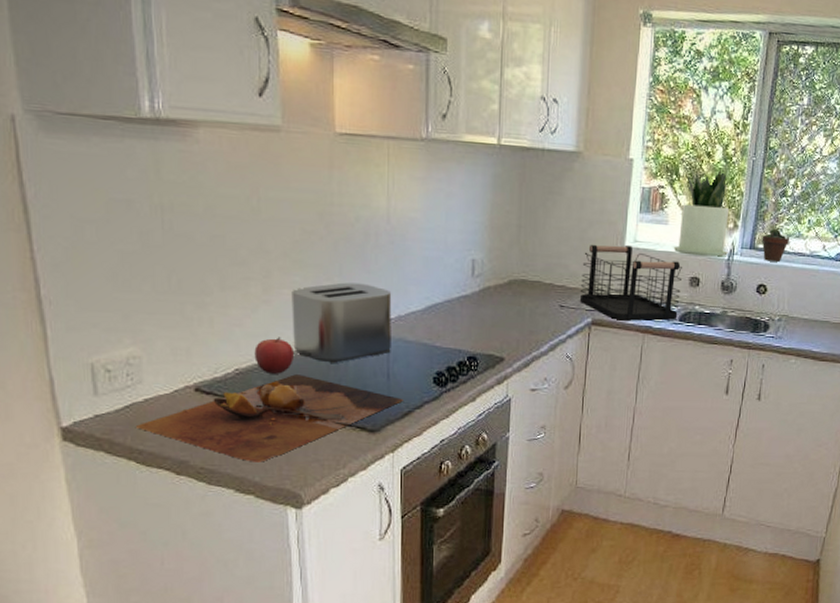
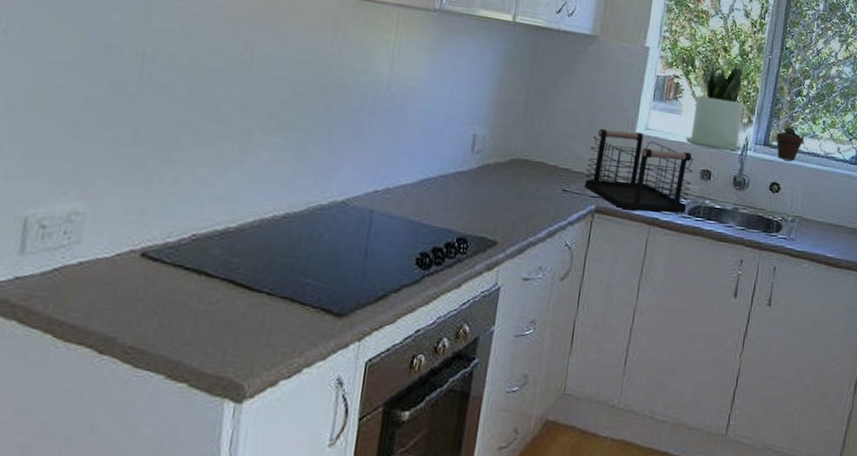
cutting board: present [136,374,403,462] -> none [62,245,379,344]
fruit: present [254,337,295,374] -> none [216,202,264,243]
toaster: present [291,282,392,364] -> none [263,148,382,237]

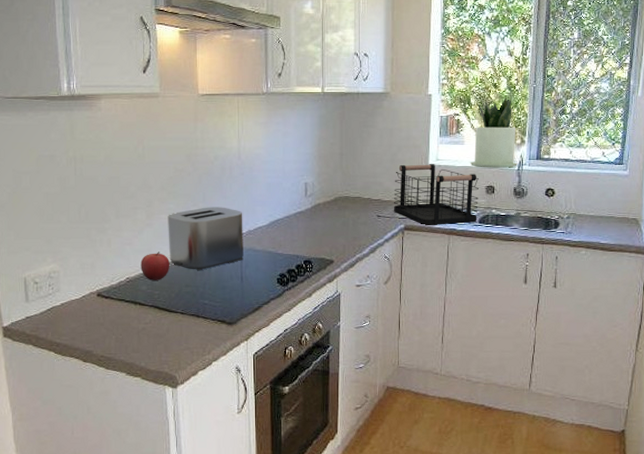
fruit: none [216,202,264,243] -> present [140,252,170,280]
toaster: none [263,148,382,237] -> present [168,207,243,271]
succulent plant: present [776,116,805,162] -> none [546,132,572,170]

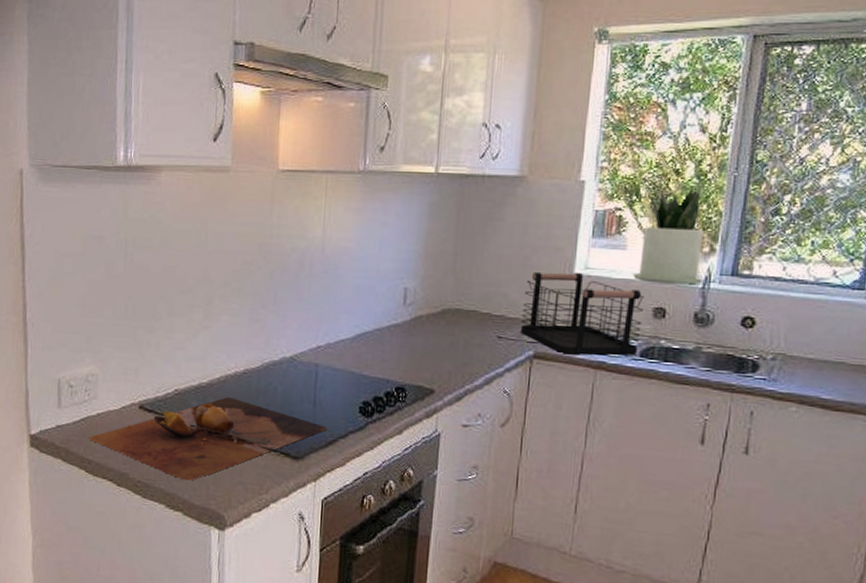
cutting board: none [55,280,254,351] -> present [88,397,328,481]
fruit: present [140,252,170,280] -> none [192,361,228,396]
toaster: present [168,207,243,271] -> none [227,310,322,389]

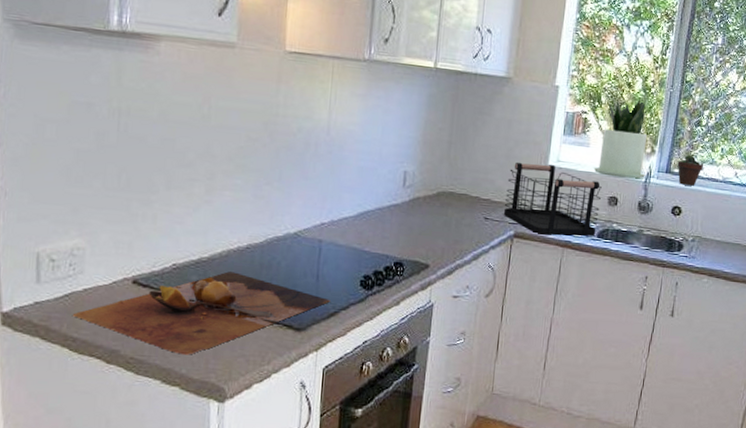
succulent plant: none [747,239,787,292] -> present [677,145,704,187]

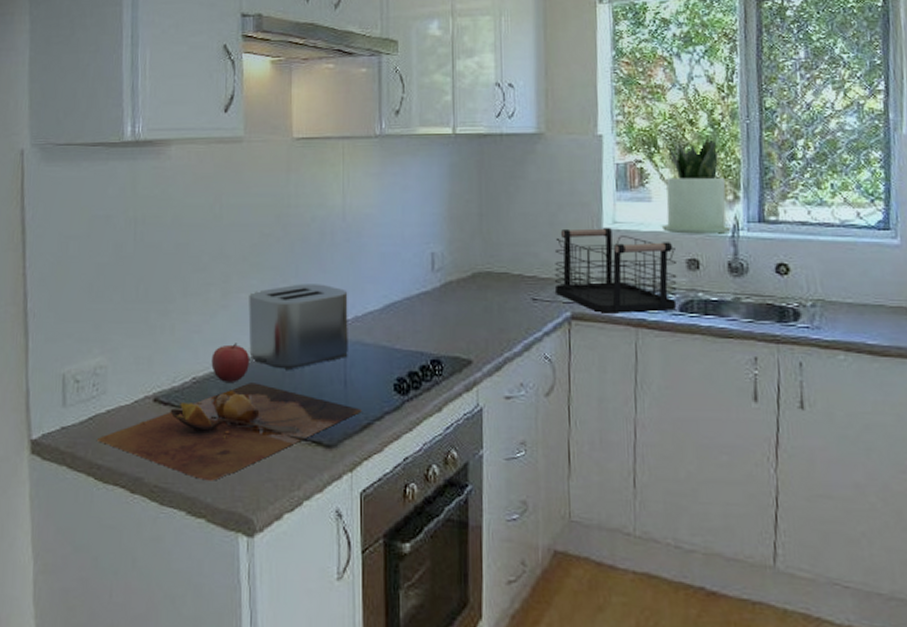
fruit: none [192,235,231,271] -> present [211,343,251,382]
toaster: none [230,187,327,264] -> present [248,284,348,371]
succulent plant: present [677,145,704,187] -> none [772,184,811,237]

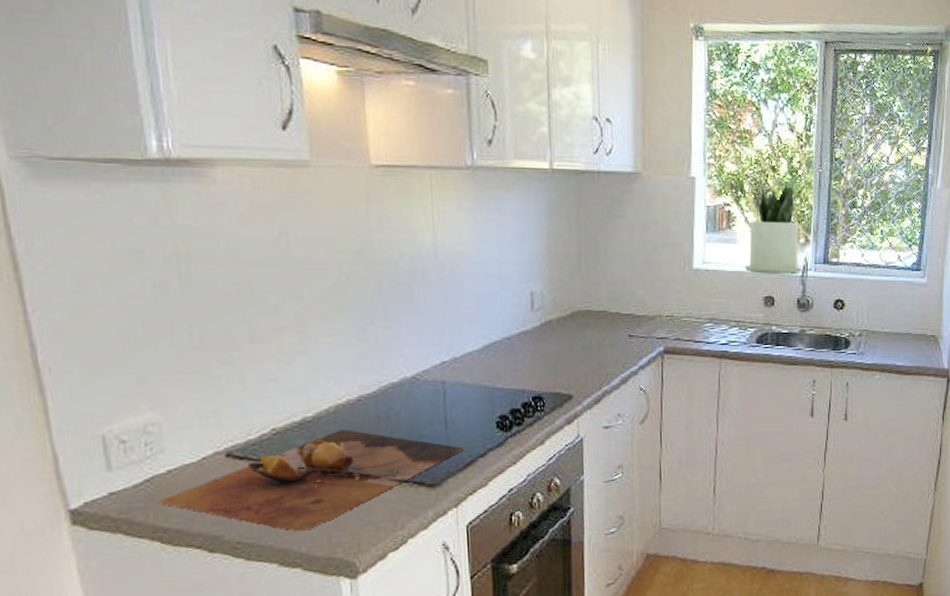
fruit: present [211,343,251,382] -> none [292,390,339,431]
toaster: present [248,284,348,371] -> none [331,325,447,416]
dish rack: present [554,228,678,313] -> none [649,268,757,347]

